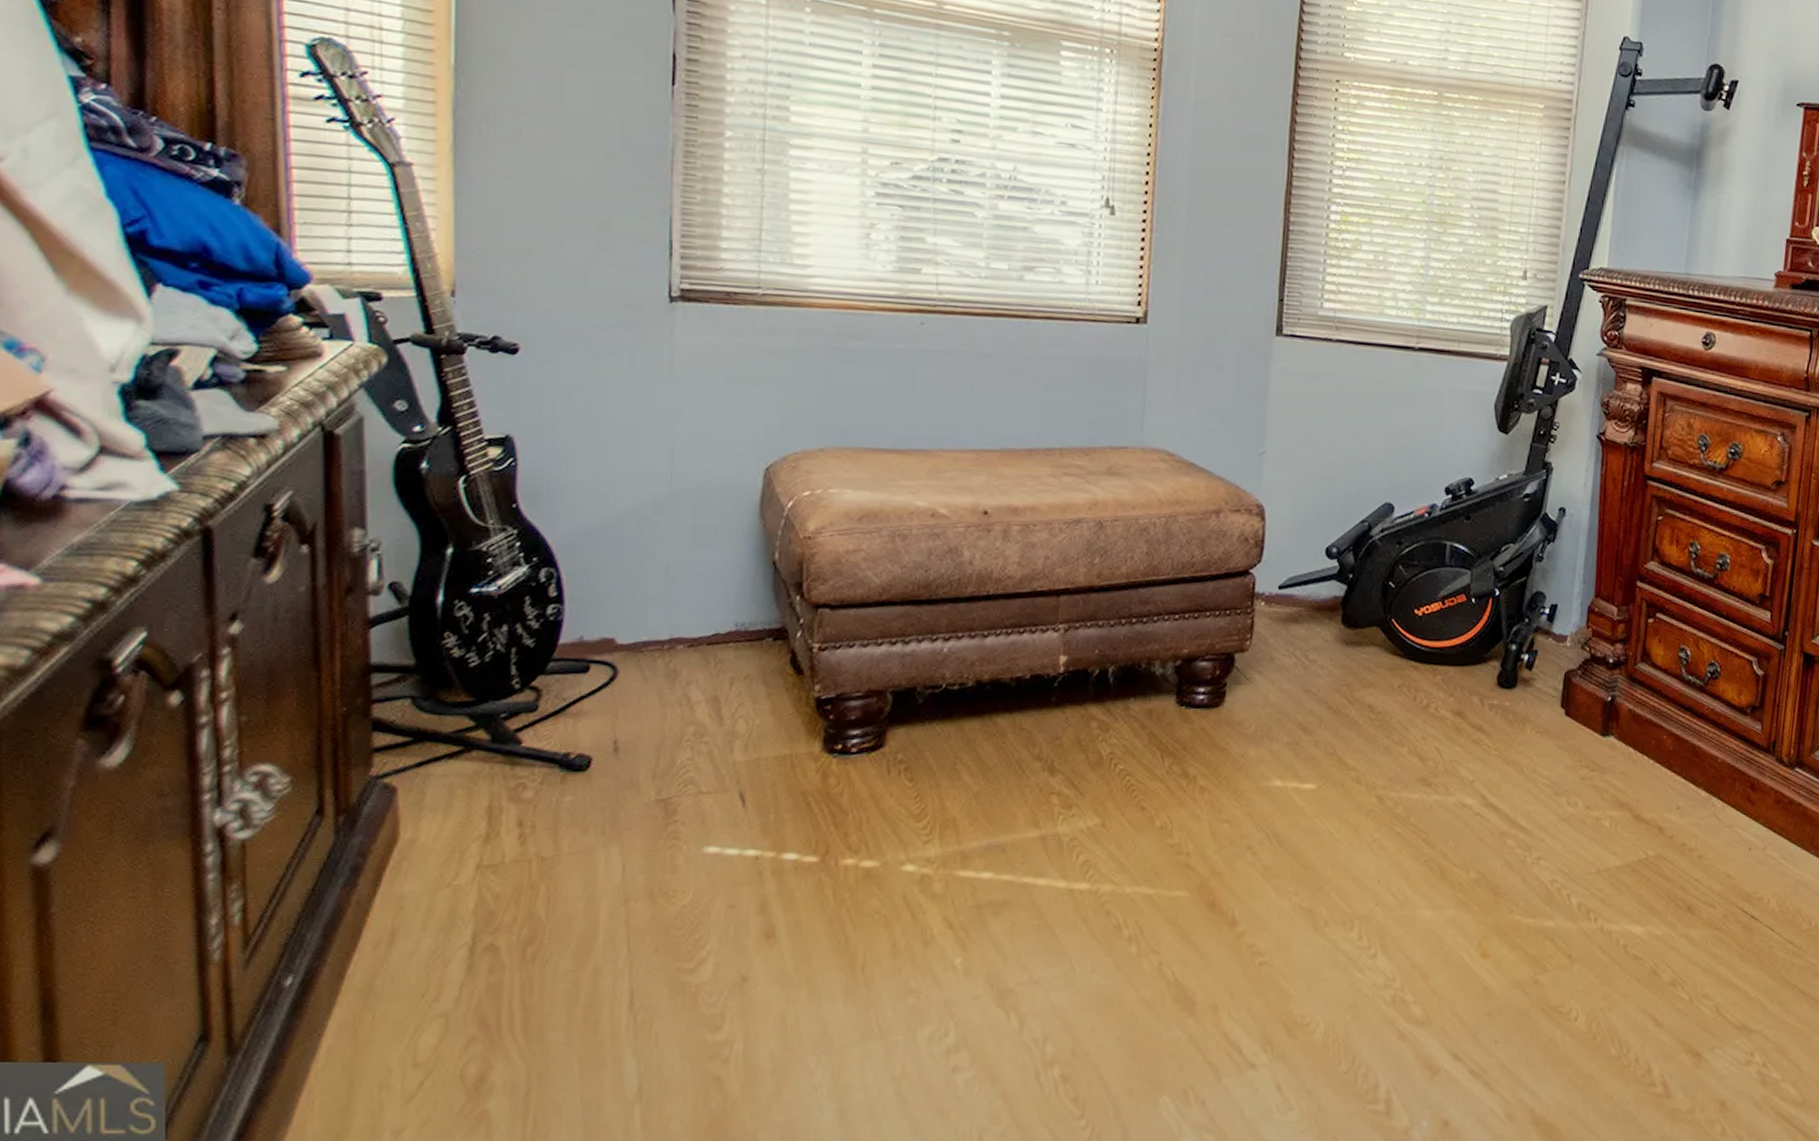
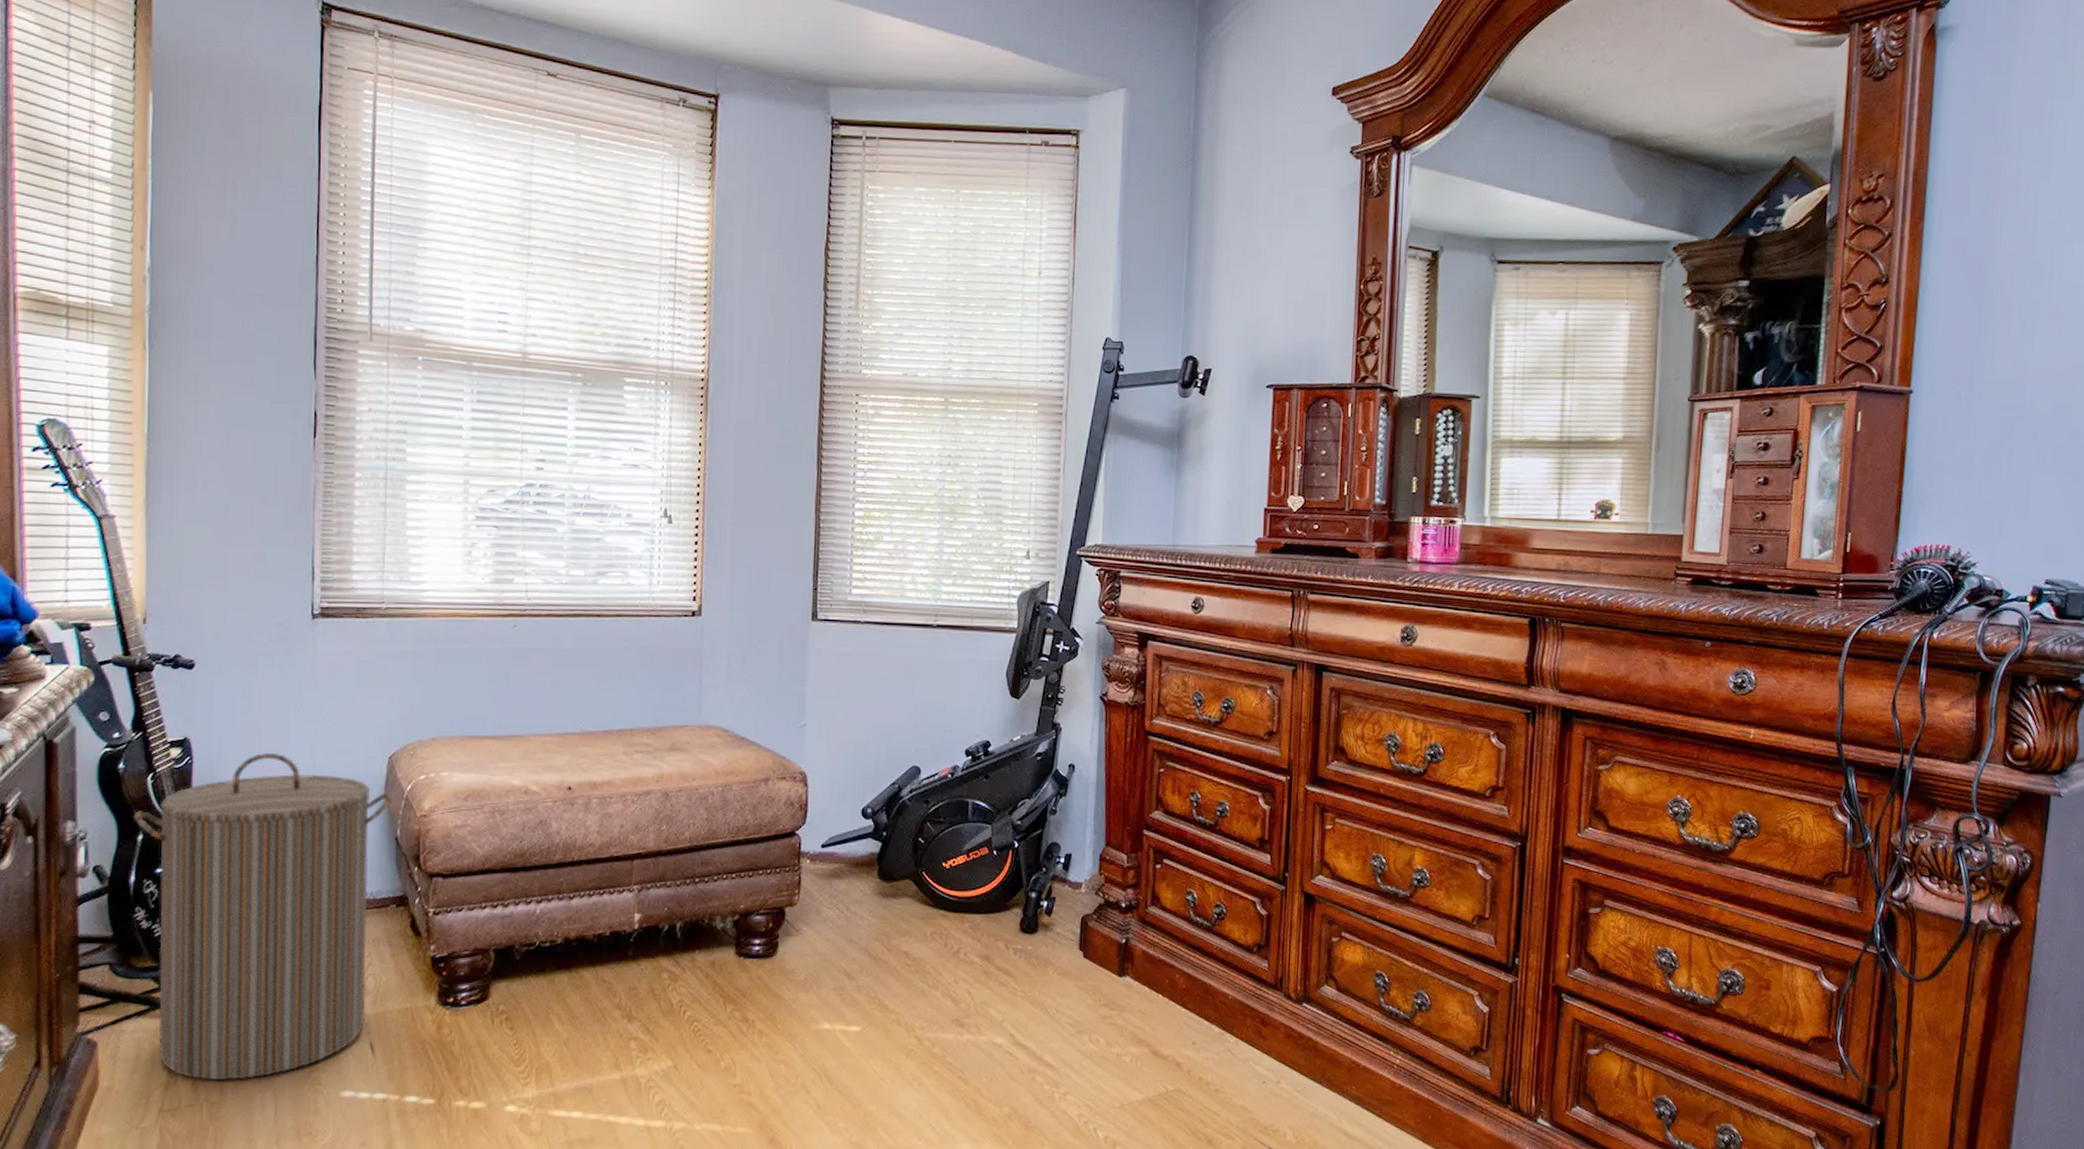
laundry hamper: none [440,457,770,833] -> present [133,752,393,1081]

